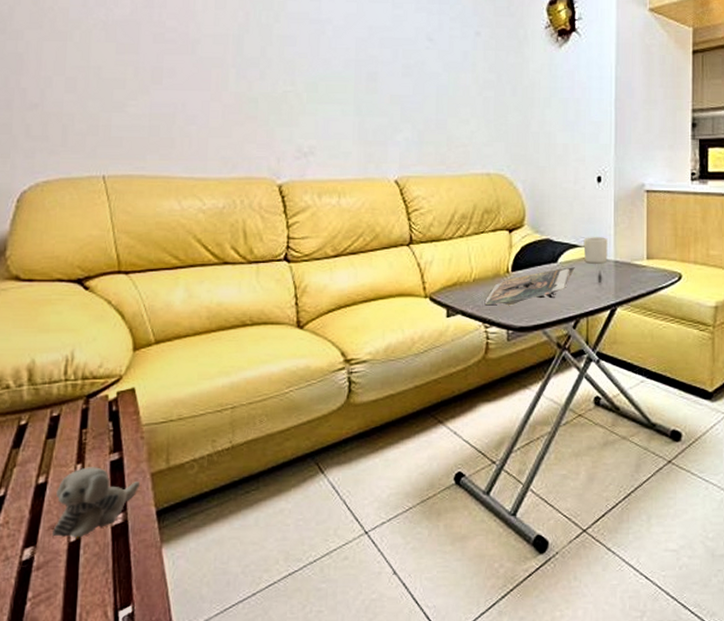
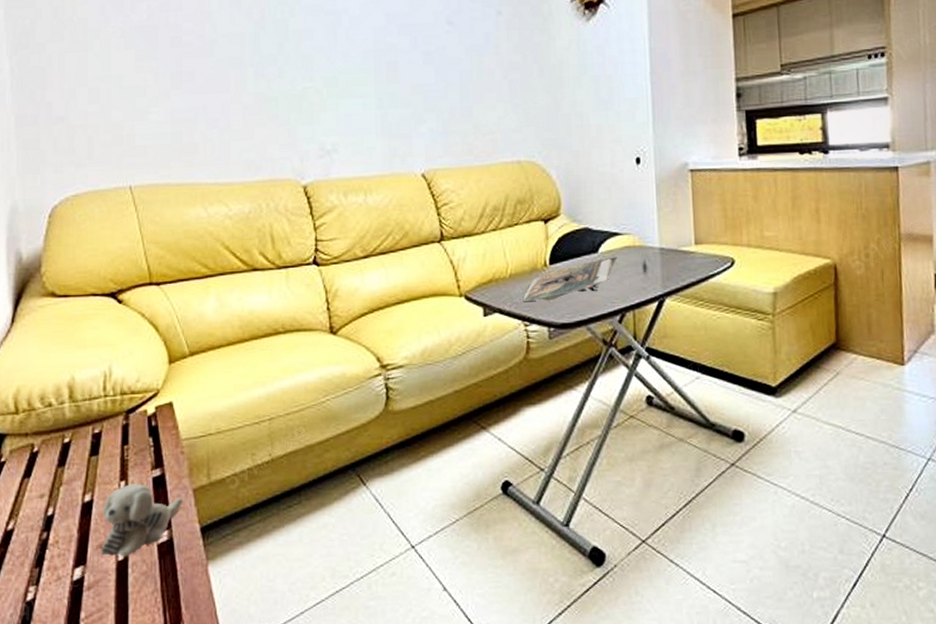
mug: present [583,237,608,265] -> none [625,223,652,254]

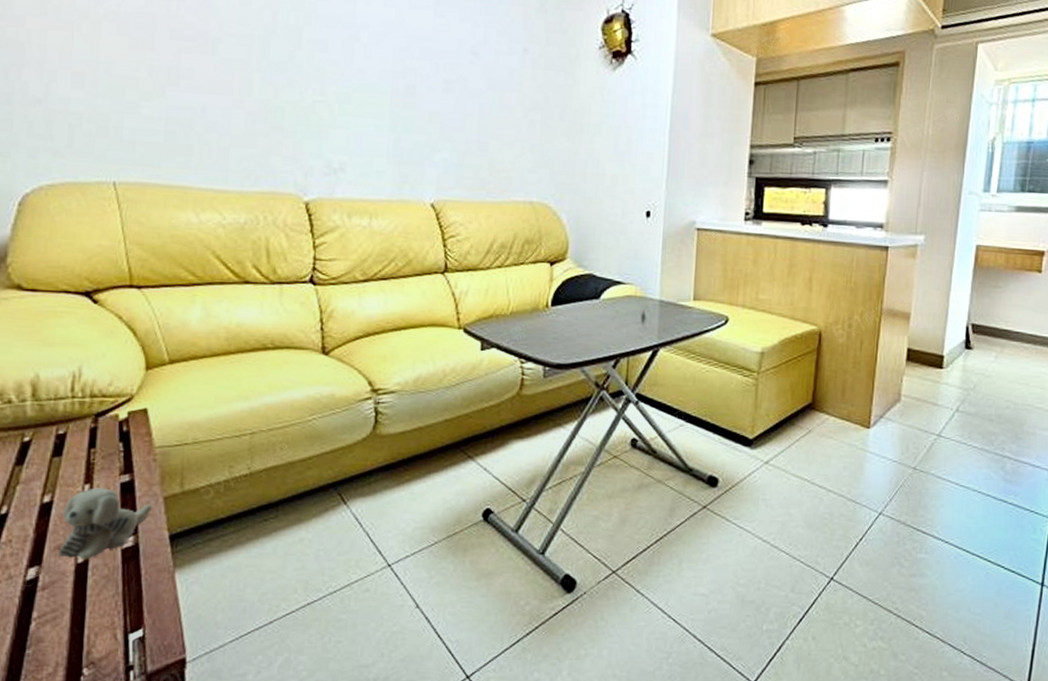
magazine: present [522,257,617,302] -> none [521,304,618,342]

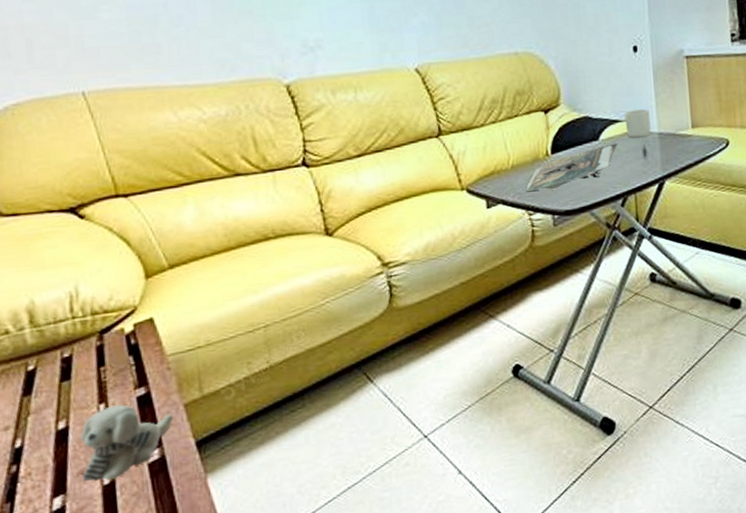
magazine: none [521,304,618,342] -> present [525,143,618,192]
mug: none [628,274,654,304] -> present [624,109,651,139]

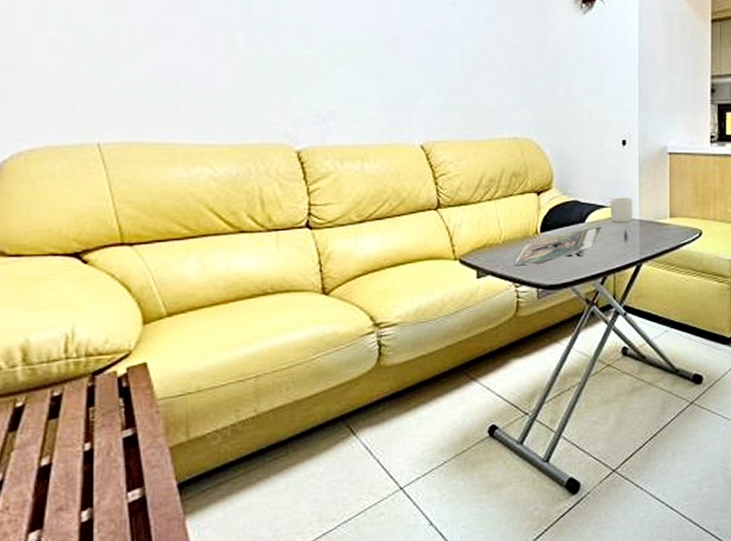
plush toy: present [80,404,174,481] -> none [61,444,159,518]

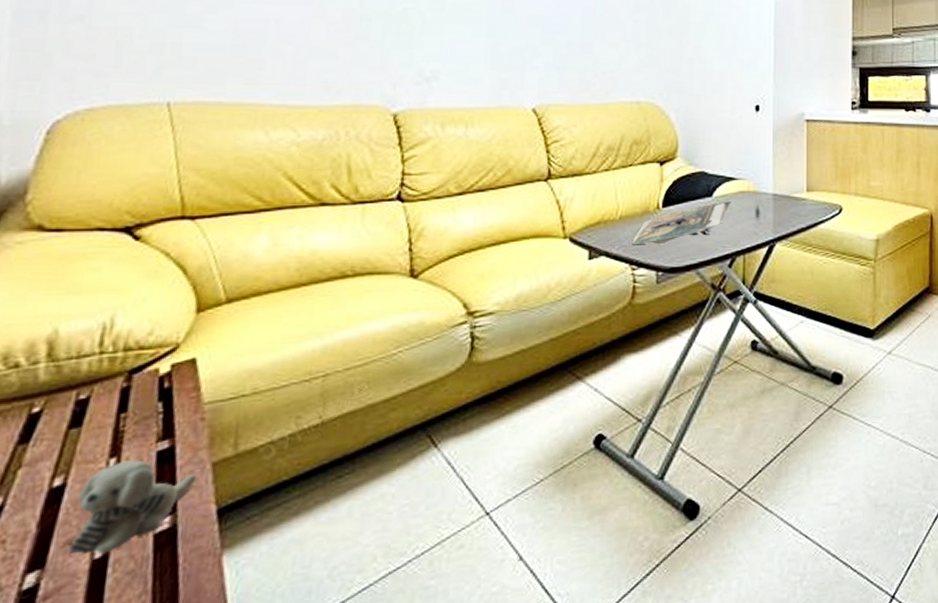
plush toy: none [61,444,159,518] -> present [69,460,198,554]
mug: present [610,198,633,224] -> none [740,169,766,199]

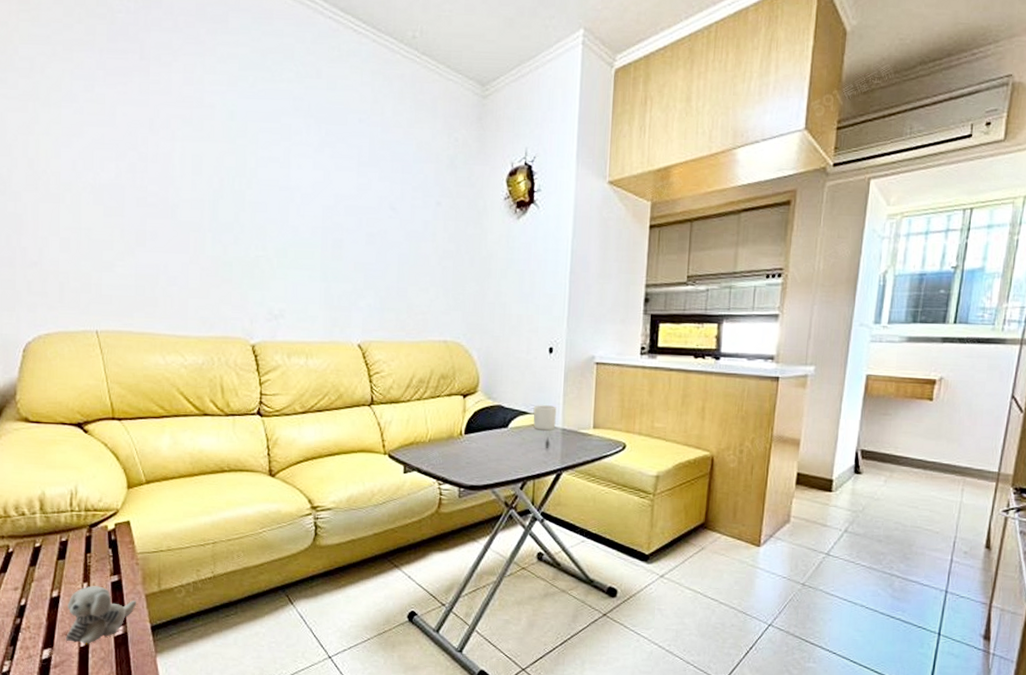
magazine: present [631,201,731,245] -> none [438,432,524,466]
mug: none [740,169,766,199] -> present [533,405,557,432]

